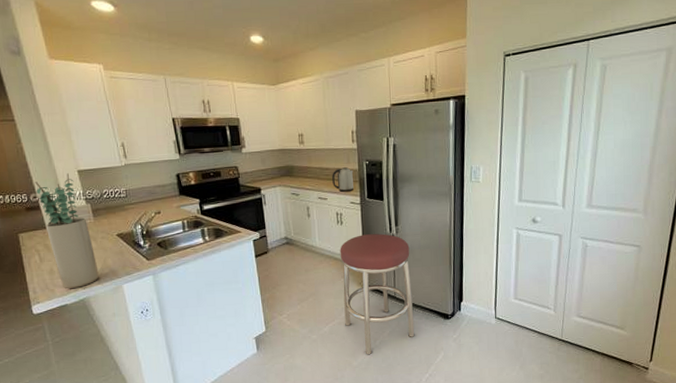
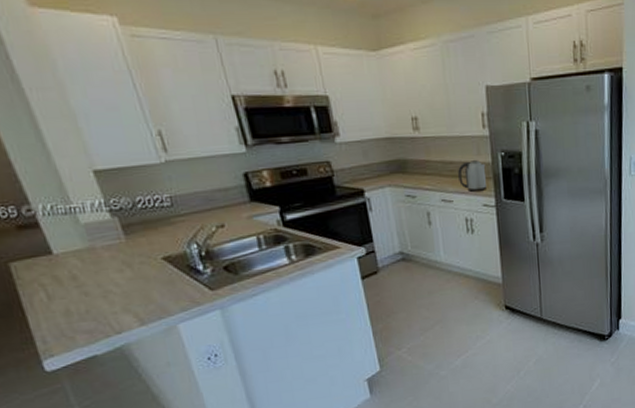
vase: present [35,173,99,289] -> none [27,175,142,335]
bar stool: present [340,234,415,355] -> none [471,242,566,390]

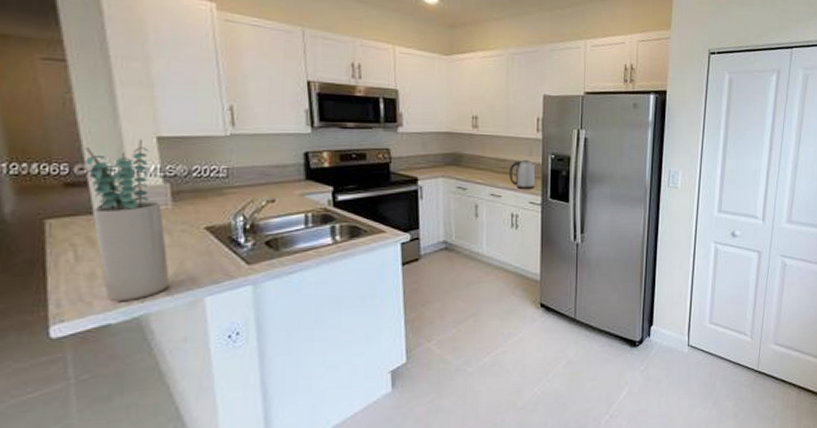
vase: none [27,175,142,335] -> present [85,139,170,302]

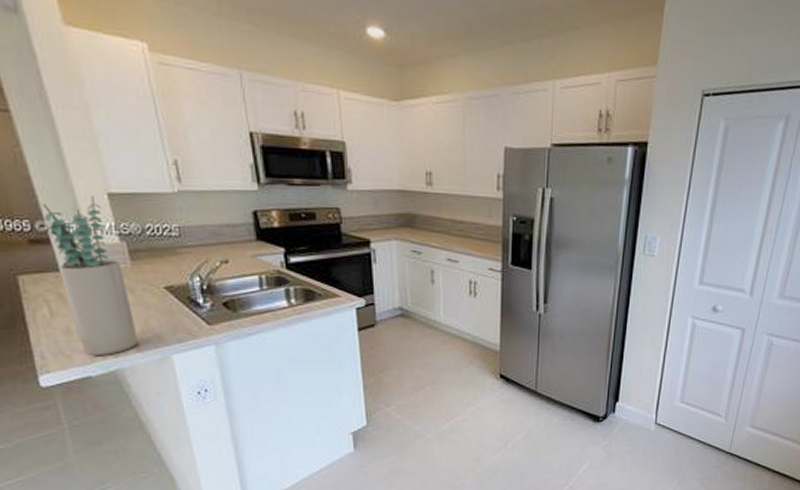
kettle: present [509,160,536,190] -> none [467,222,496,255]

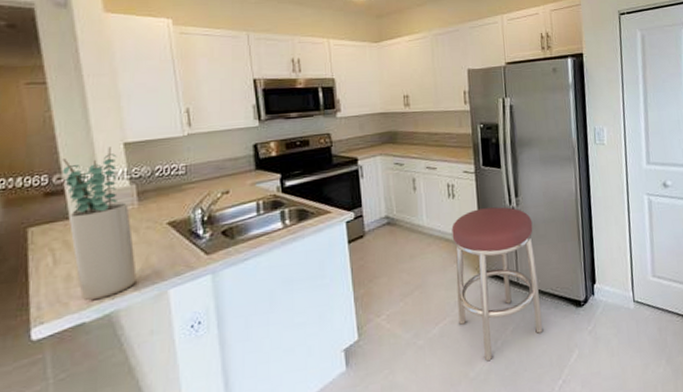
bar stool: none [470,311,560,461] -> present [451,207,543,362]

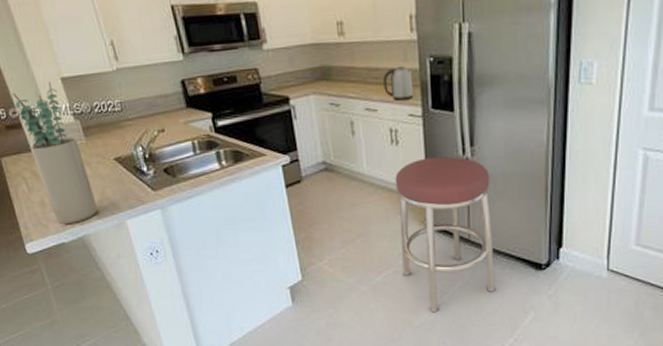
kettle: none [442,131,468,160] -> present [383,66,414,102]

